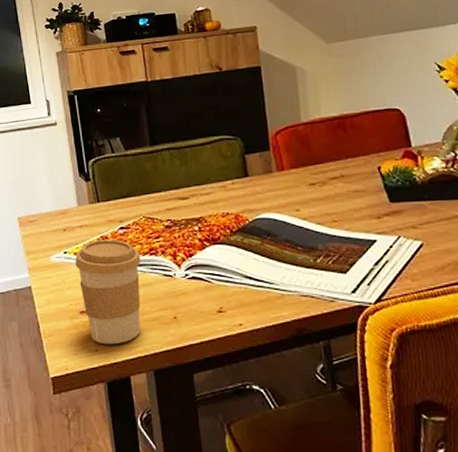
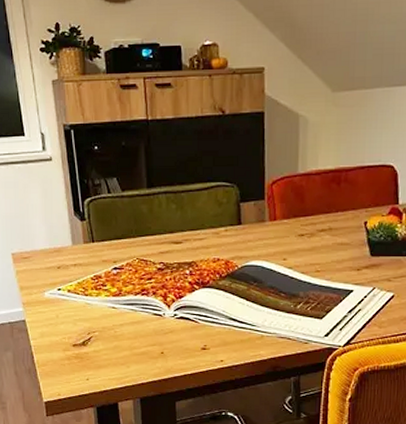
coffee cup: present [75,239,141,345] -> none [69,279,133,375]

